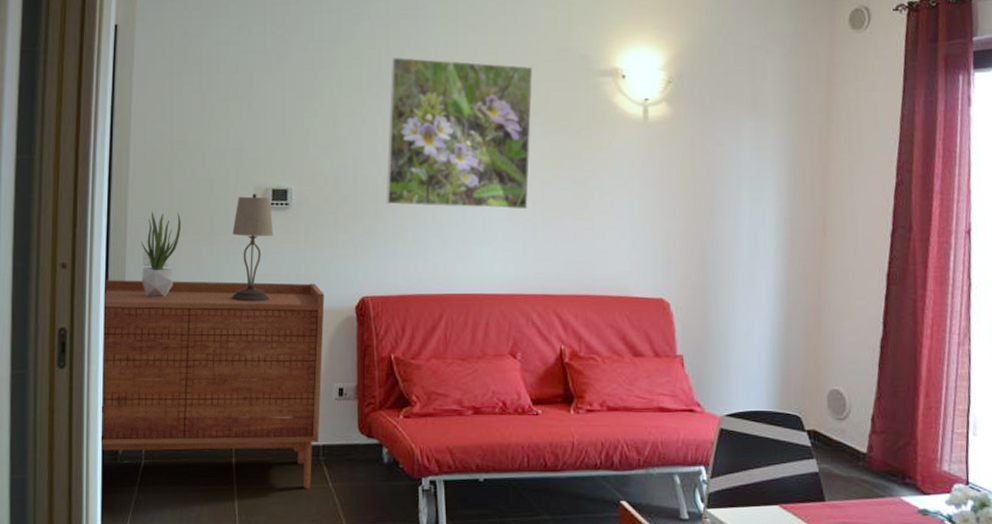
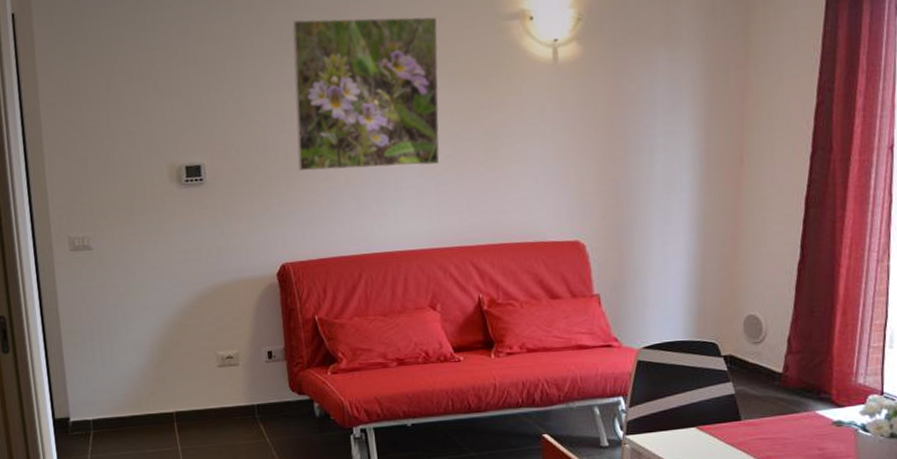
sideboard: present [101,280,325,488] -> none [36,254,253,445]
potted plant: present [141,211,181,298] -> none [65,197,102,281]
table lamp: present [231,194,274,302] -> none [151,172,194,278]

